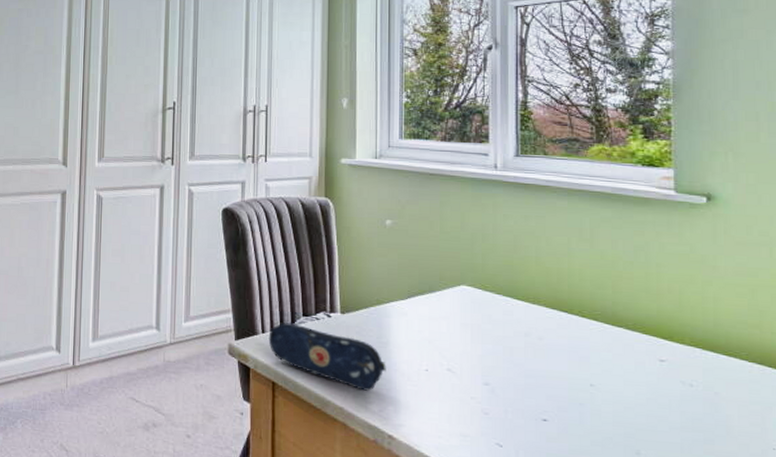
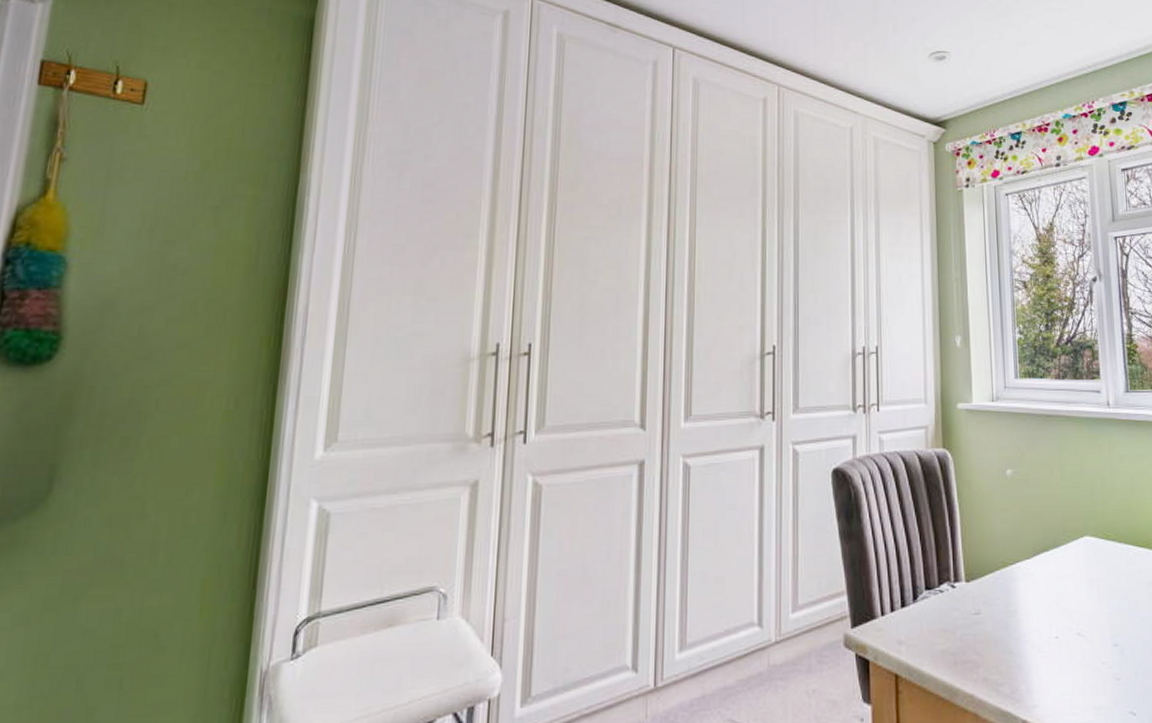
pencil case: present [268,323,386,391] -> none [888,600,1016,671]

